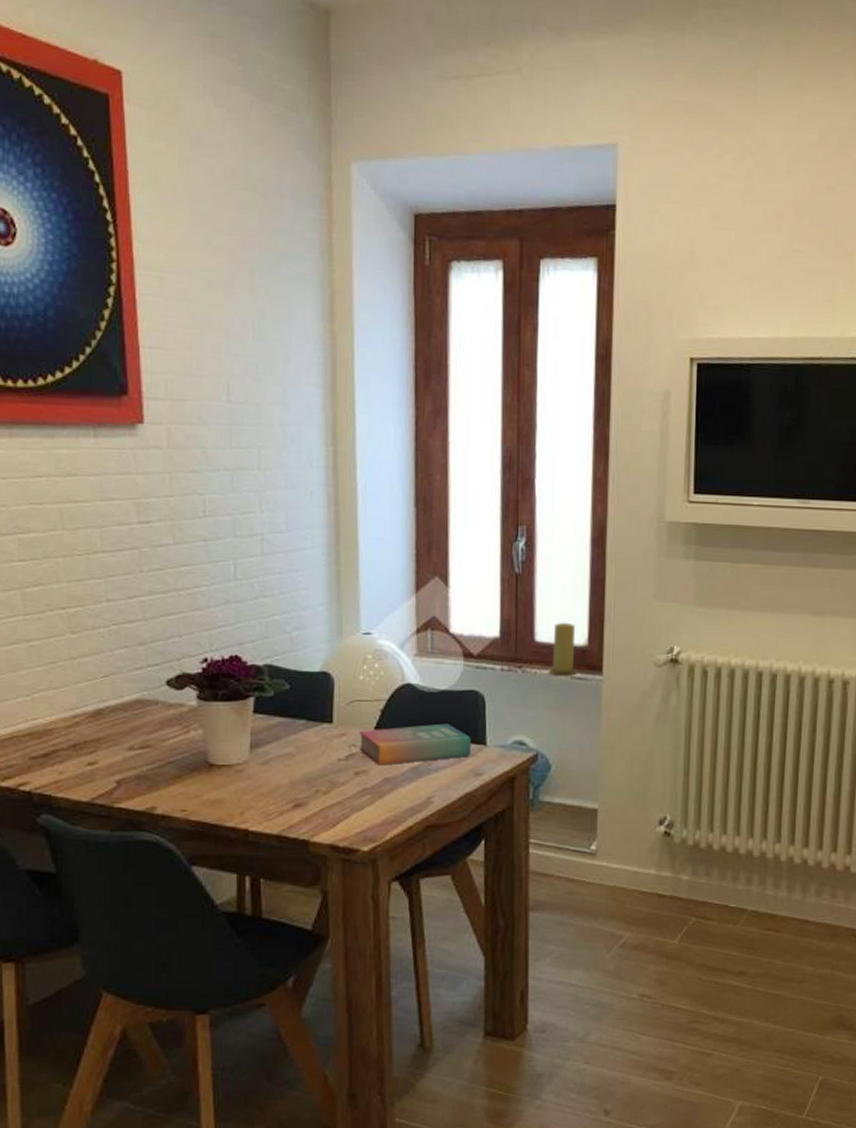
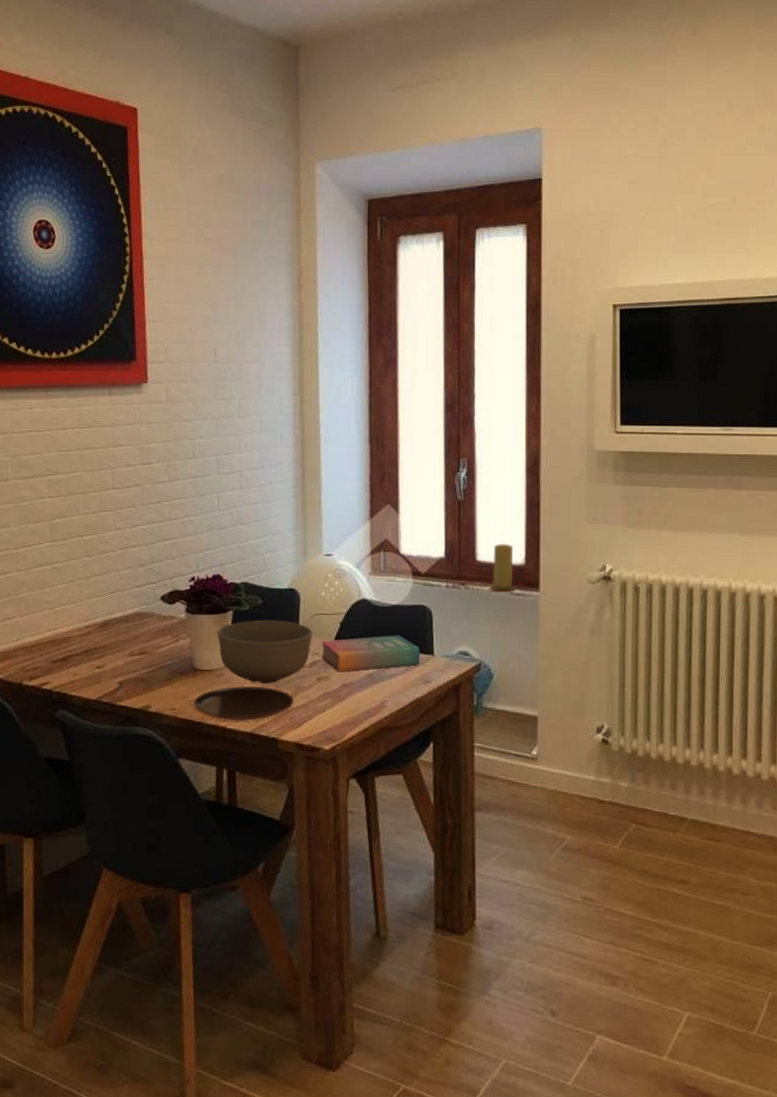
plate: none [208,782,328,821] -> present [193,685,294,721]
bowl: none [236,707,349,779] -> present [217,619,313,684]

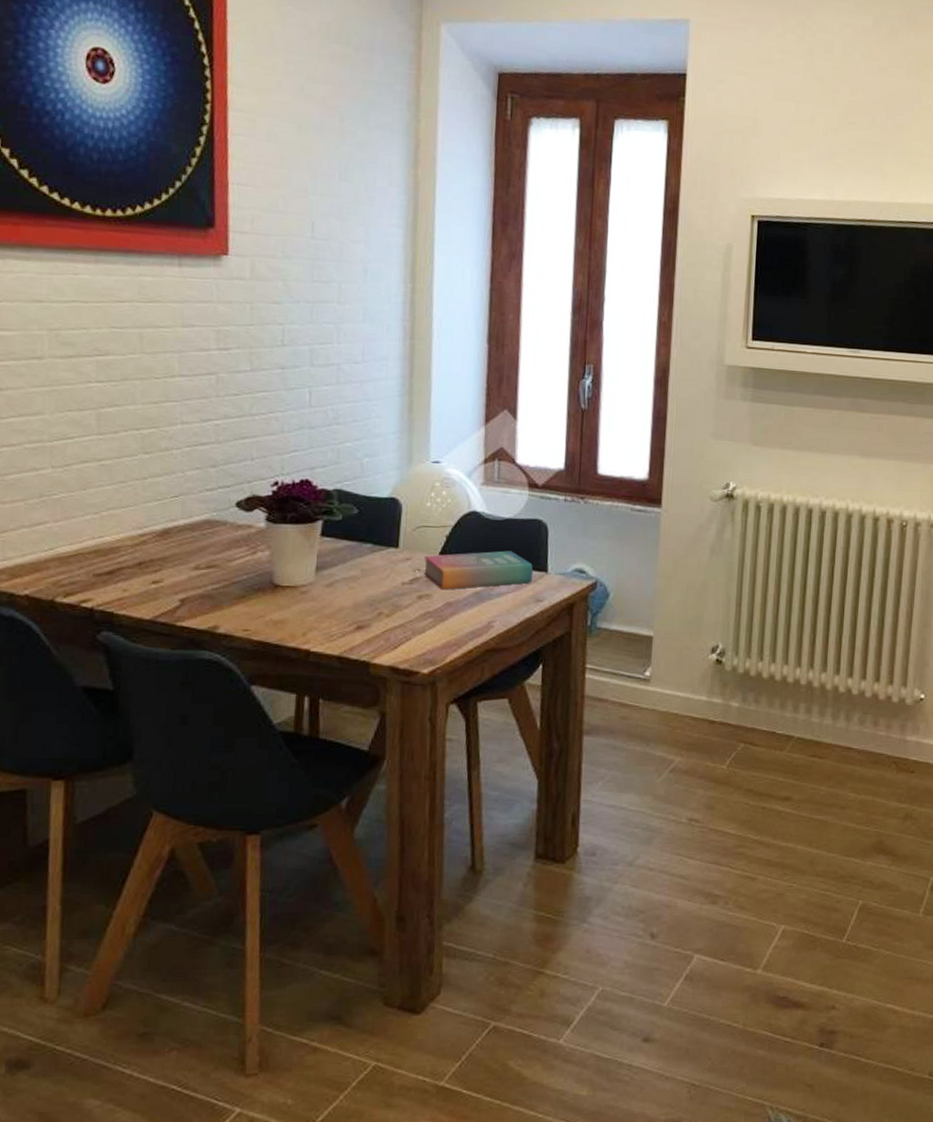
plate: present [193,685,294,721] -> none [271,603,391,643]
bowl: present [217,619,313,684] -> none [303,531,415,602]
candle: present [489,543,516,592] -> none [609,456,637,508]

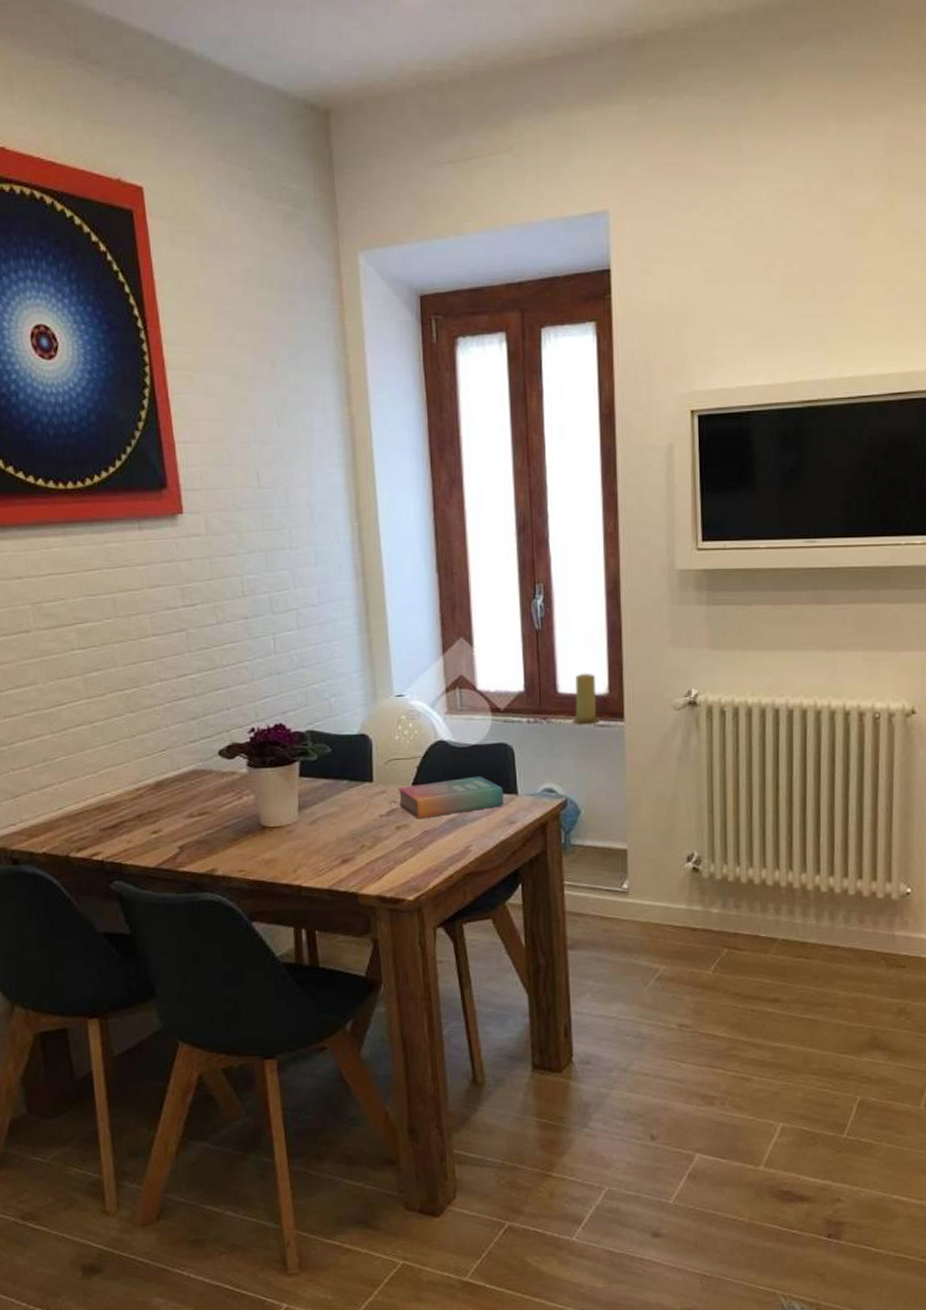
candle: none [609,456,637,508] -> present [572,673,600,724]

